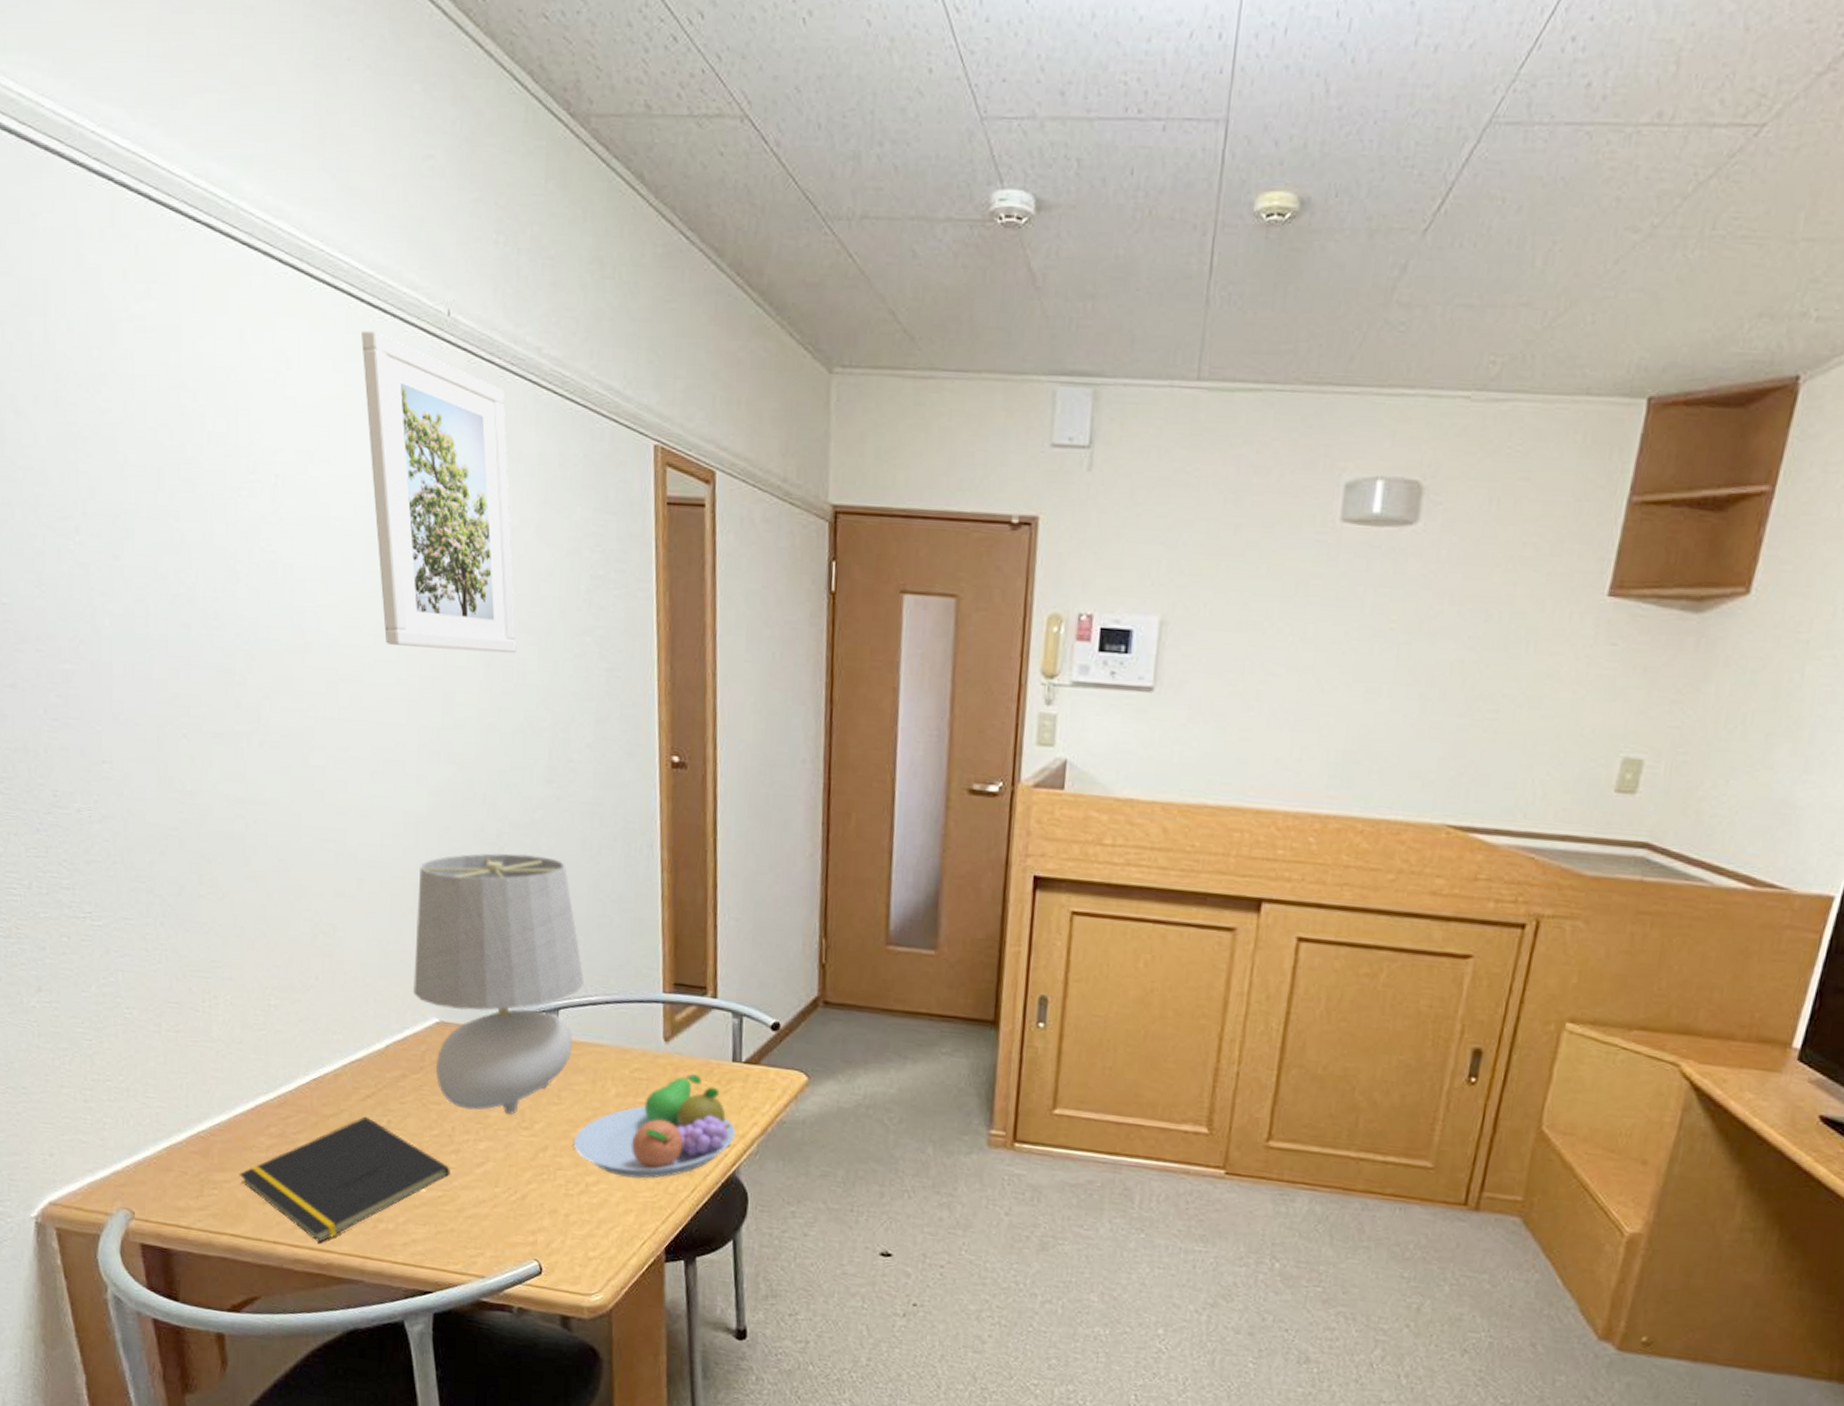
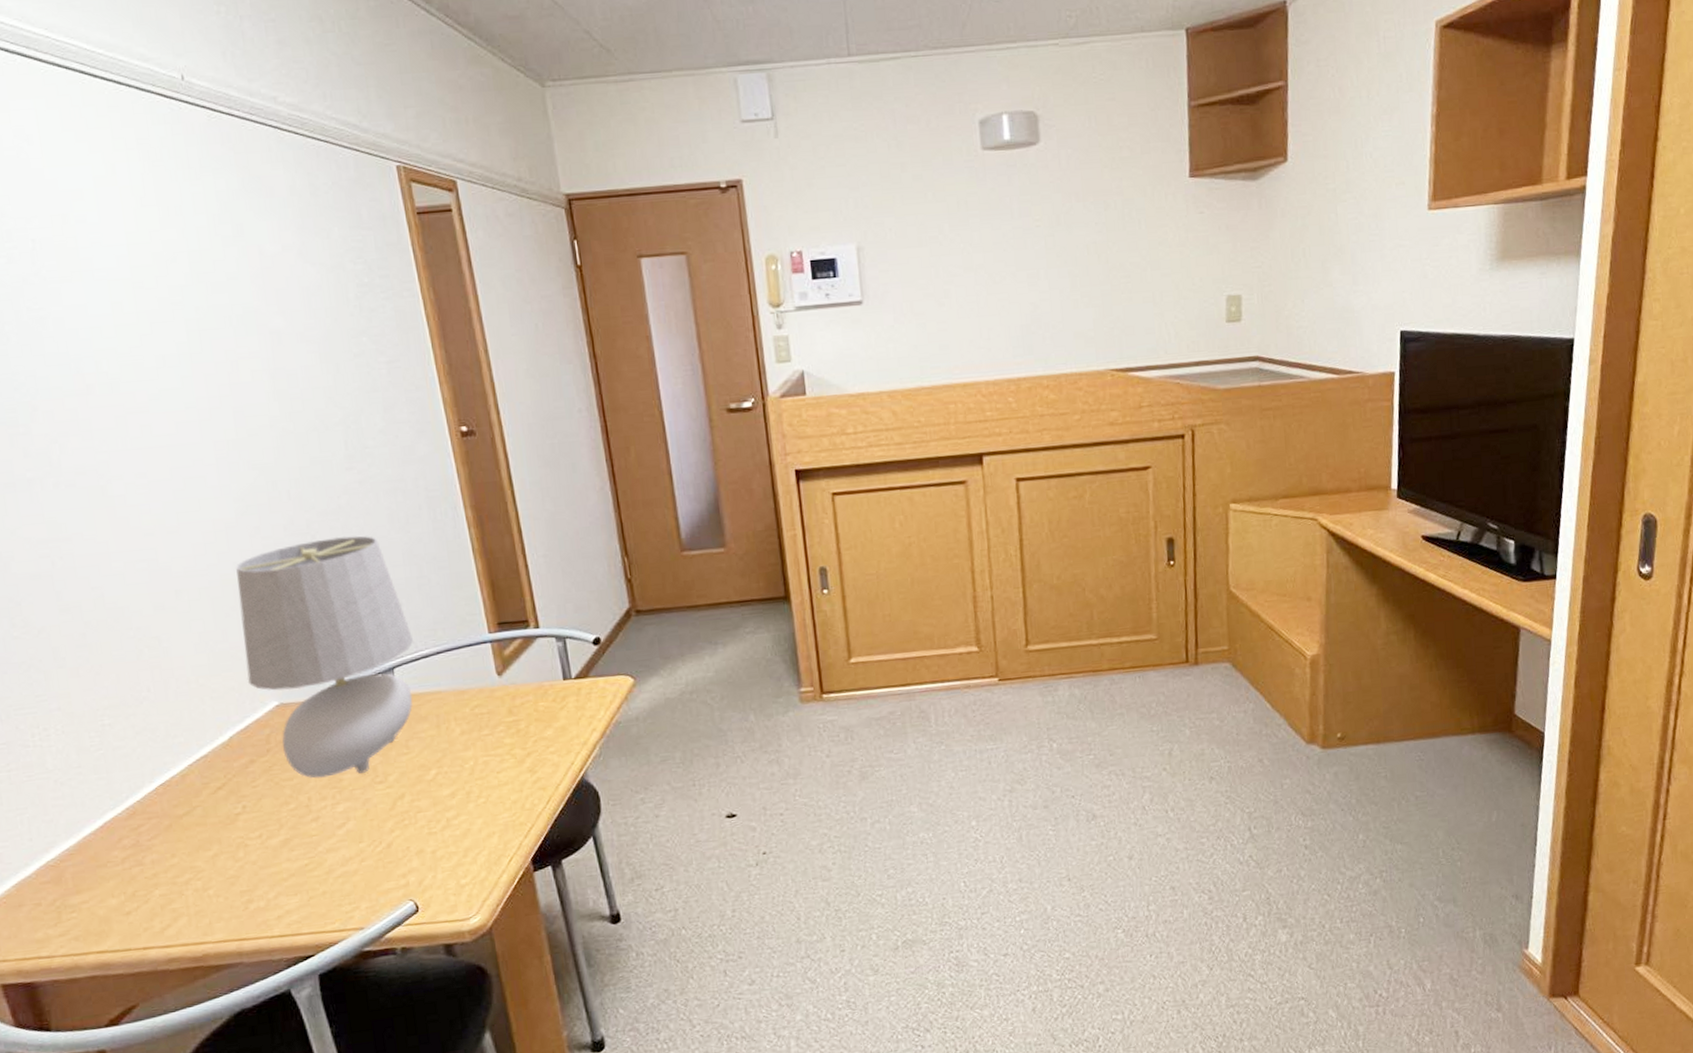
notepad: present [239,1116,450,1243] -> none [96,807,314,938]
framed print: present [361,330,517,654] -> none [99,101,298,374]
fruit bowl: present [573,1074,735,1179] -> none [427,698,578,805]

